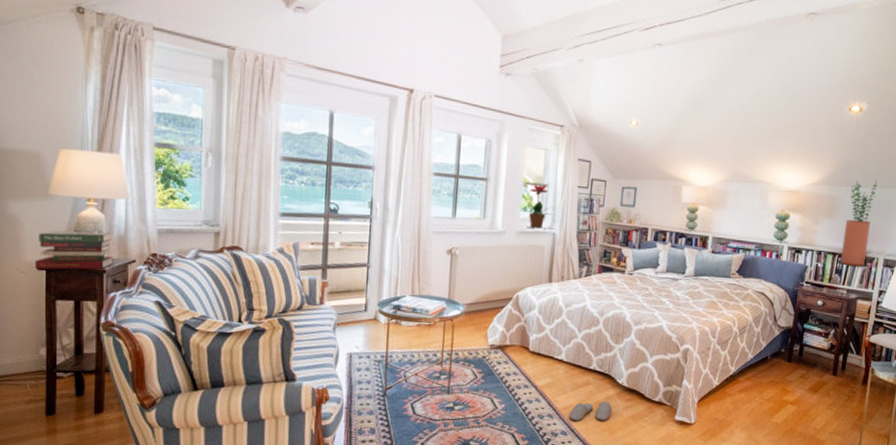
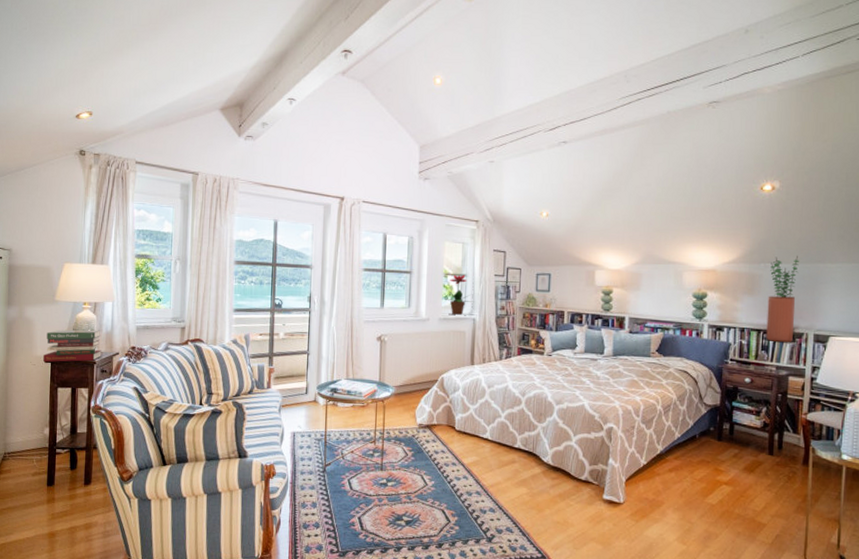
slippers: present [569,401,612,422] -> none [497,479,538,499]

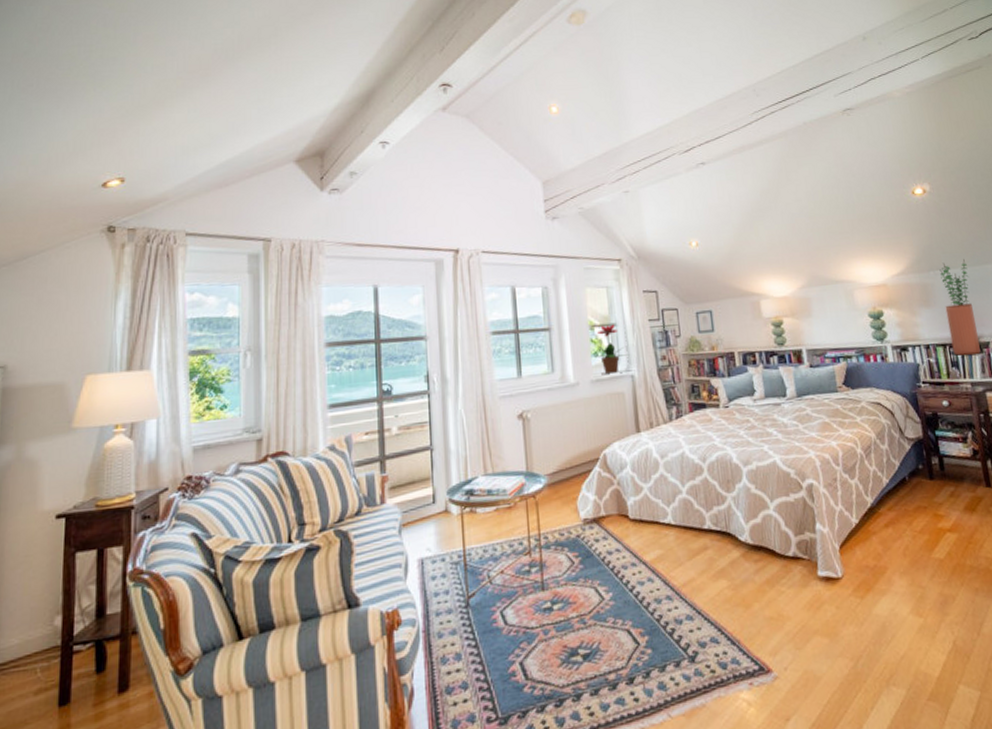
books: present [43,329,102,363] -> none [53,459,142,519]

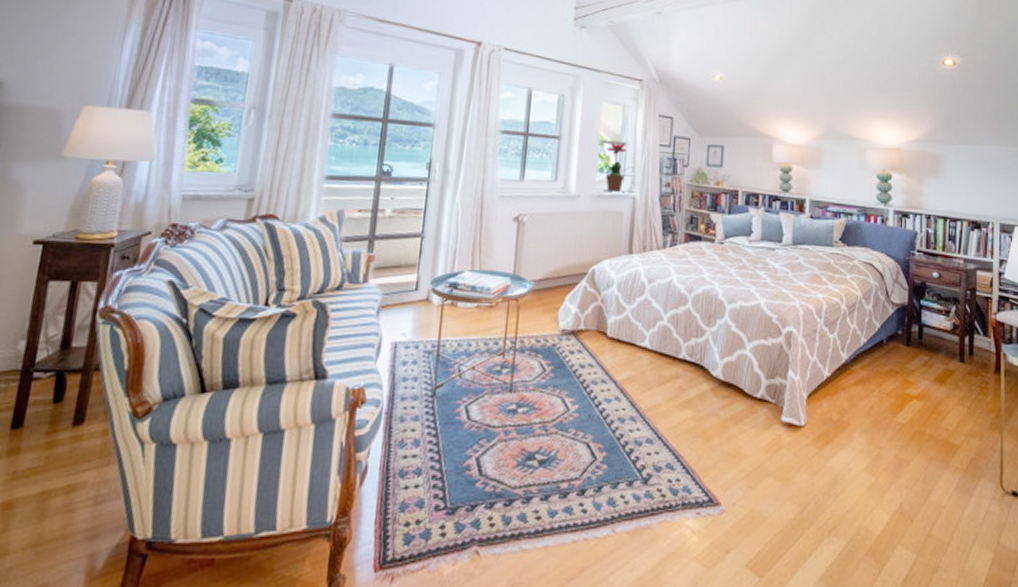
vase: present [939,258,982,356] -> none [952,136,982,233]

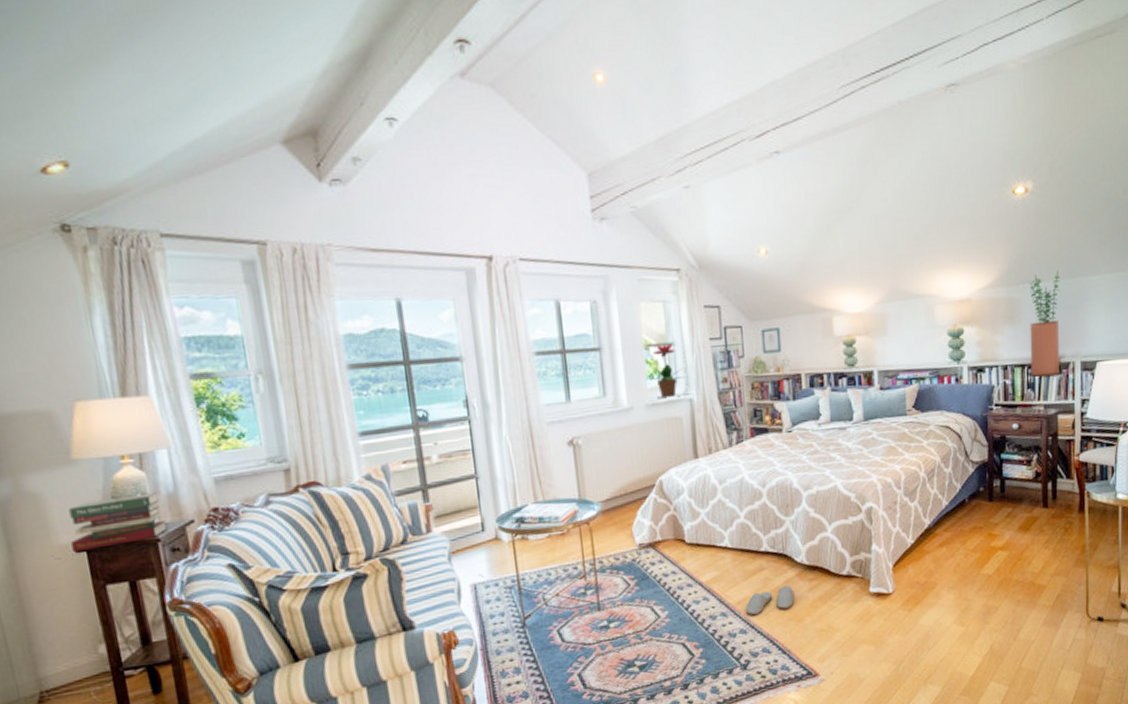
books: none [31,197,127,244] -> present [68,491,167,553]
slippers: none [656,399,706,426] -> present [746,585,795,616]
vase: none [952,136,982,233] -> present [1030,270,1061,377]

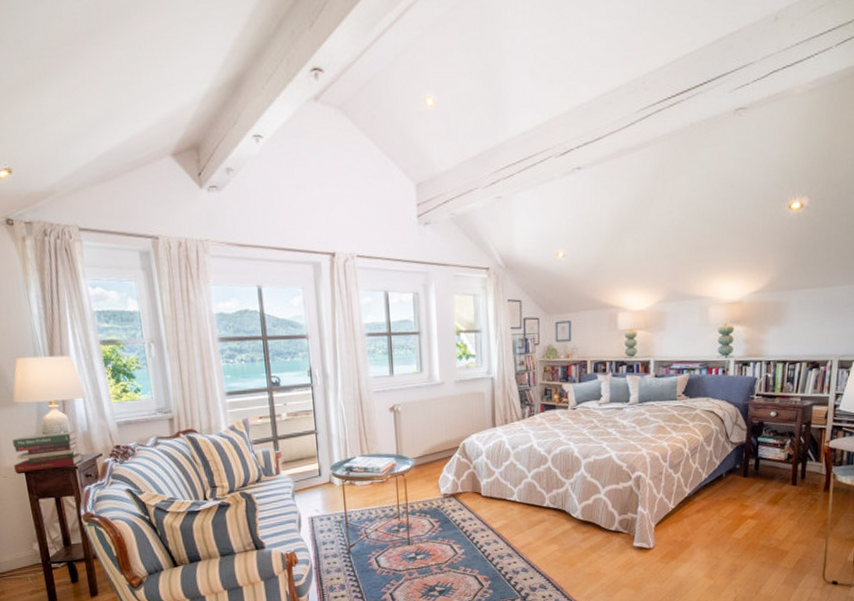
potted flower: present [646,343,687,399] -> none [456,330,490,376]
slippers: present [746,585,795,616] -> none [528,536,569,558]
vase: present [1030,270,1061,377] -> none [791,278,826,373]

